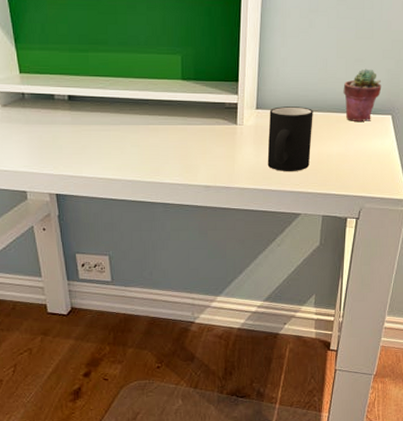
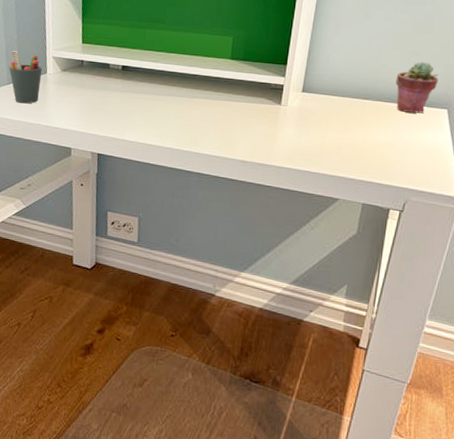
mug: present [267,106,313,171] -> none [308,91,362,156]

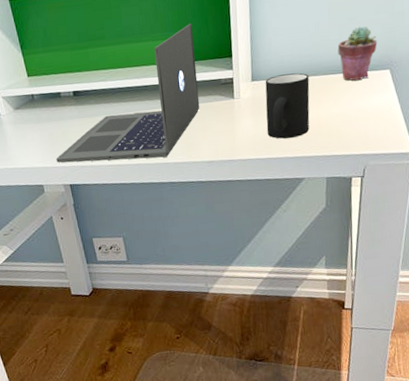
laptop computer: none [90,25,253,147] -> present [56,23,200,163]
mug: none [308,91,362,156] -> present [265,72,310,139]

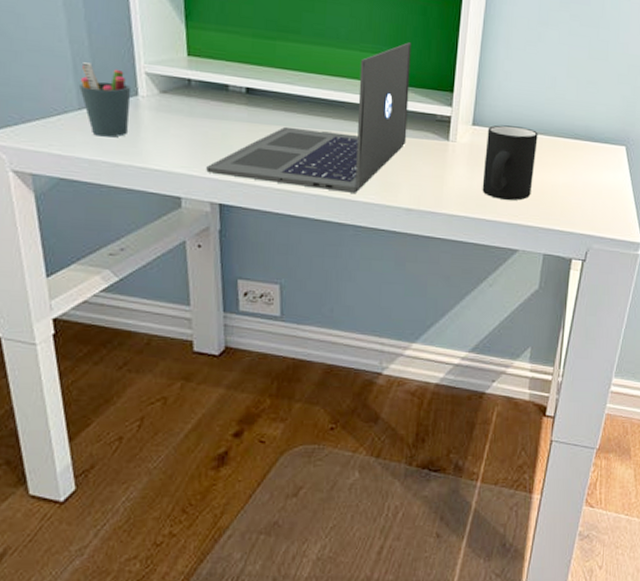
potted succulent: present [337,26,378,81] -> none [573,92,616,151]

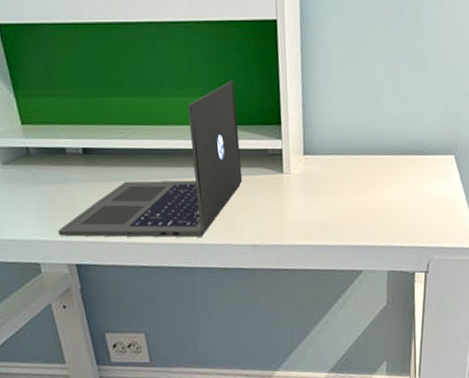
mug: present [482,125,538,201] -> none [319,150,369,224]

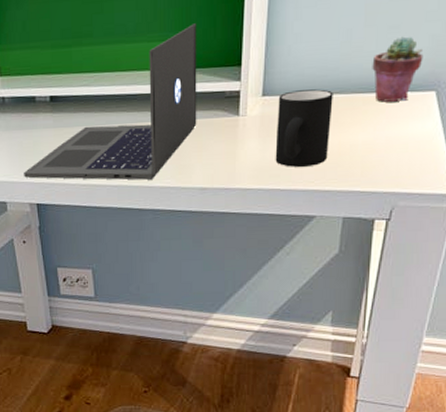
mug: none [319,150,369,224] -> present [275,89,333,167]
potted succulent: none [399,105,441,164] -> present [372,36,423,102]

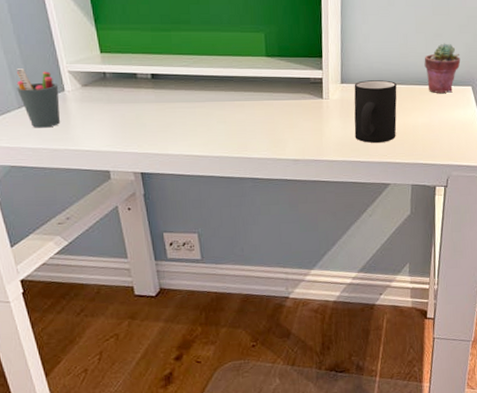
laptop computer: present [24,23,197,180] -> none [127,20,288,152]

